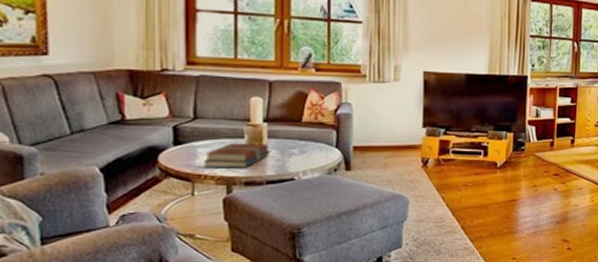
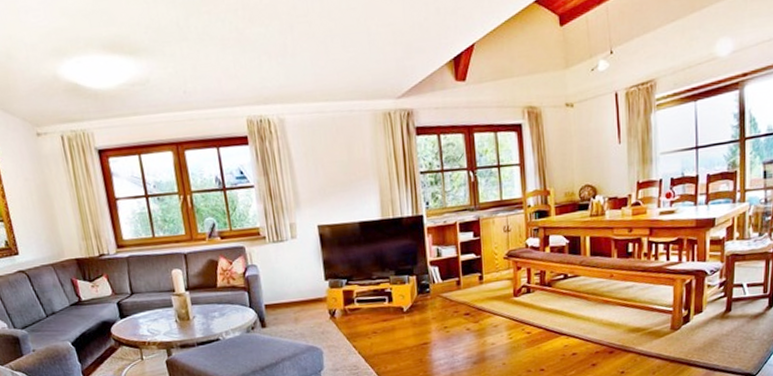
books: present [203,142,269,168] -> none [144,310,195,335]

